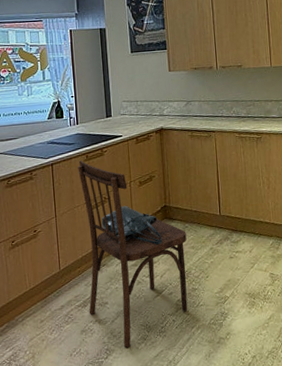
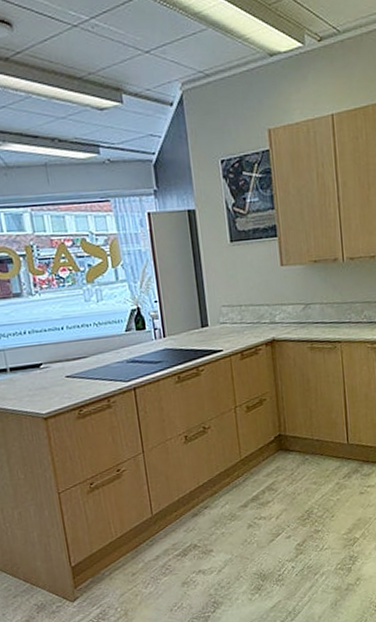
dining chair: present [78,160,188,348] -> none [167,382,310,599]
tote bag: present [101,205,163,245] -> none [200,435,278,482]

